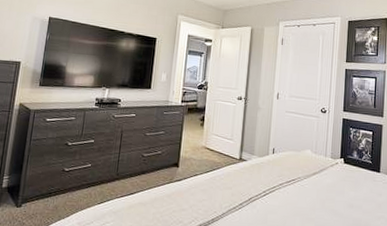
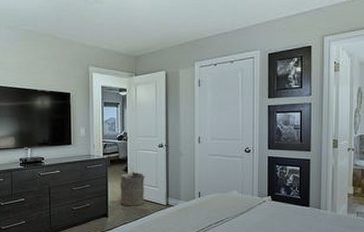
laundry hamper: none [193,122,221,158] -> present [120,172,145,206]

